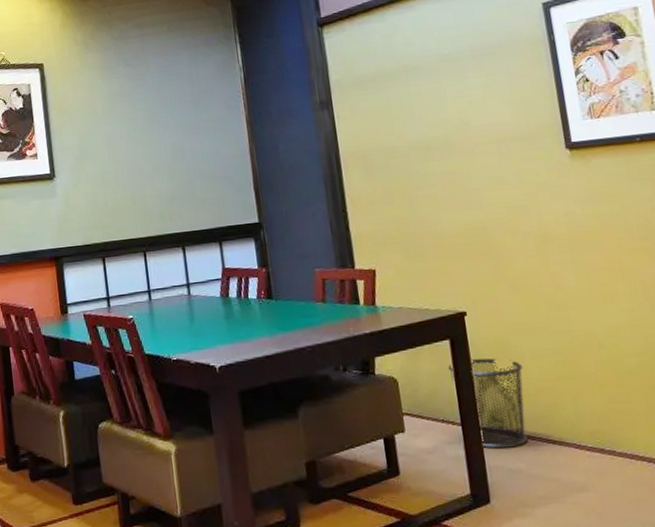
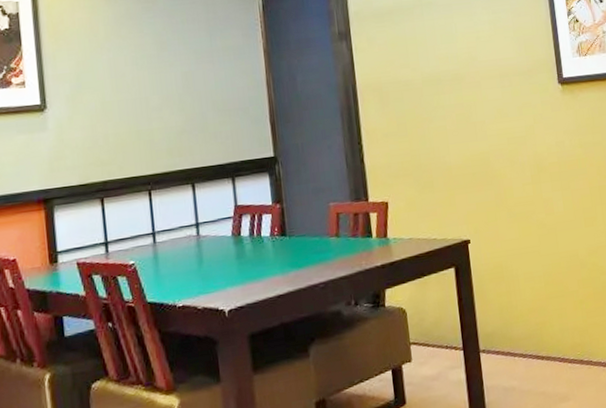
waste bin: present [447,358,528,449] -> none [452,282,520,370]

